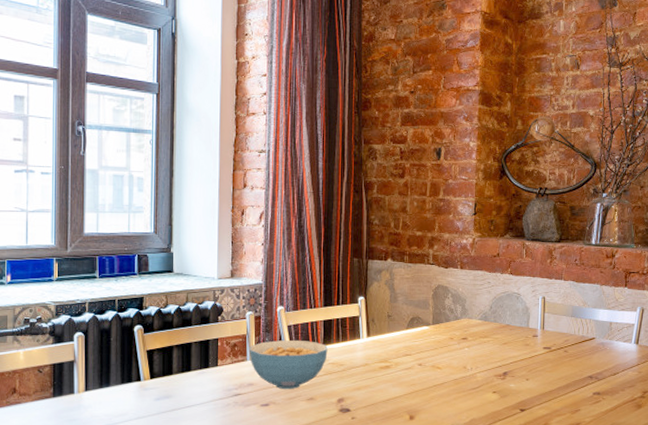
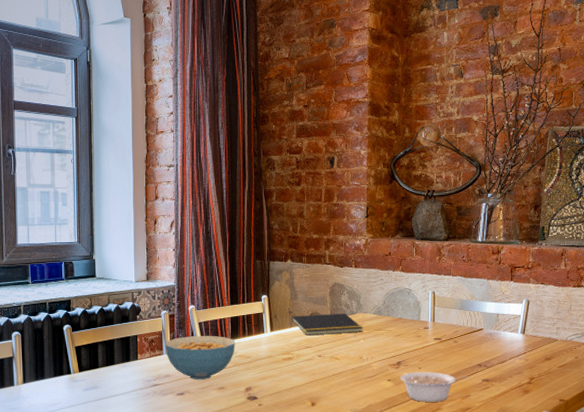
notepad: none [389,318,467,342] -> present [291,314,363,336]
legume: none [506,383,579,417] -> present [400,371,468,402]

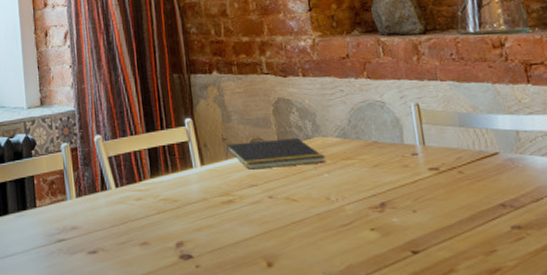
cereal bowl: present [165,336,235,379] -> none [68,174,157,232]
legume: present [400,371,468,402] -> none [388,216,489,261]

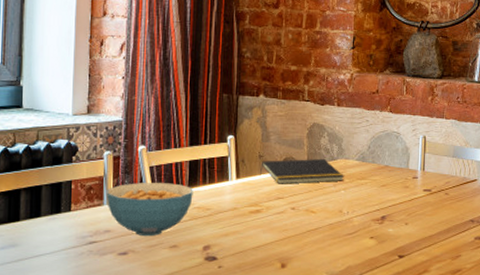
cereal bowl: none [68,174,157,232] -> present [106,183,193,235]

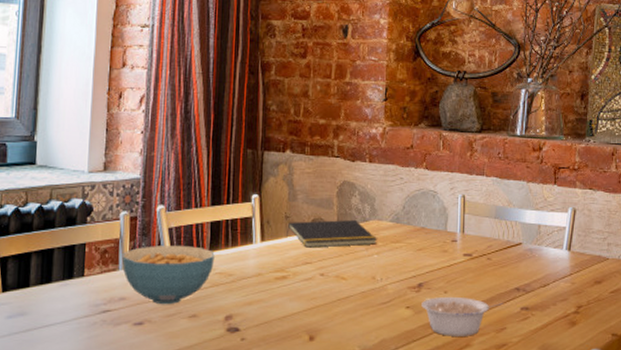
legume: none [384,227,460,263] -> present [421,296,504,336]

